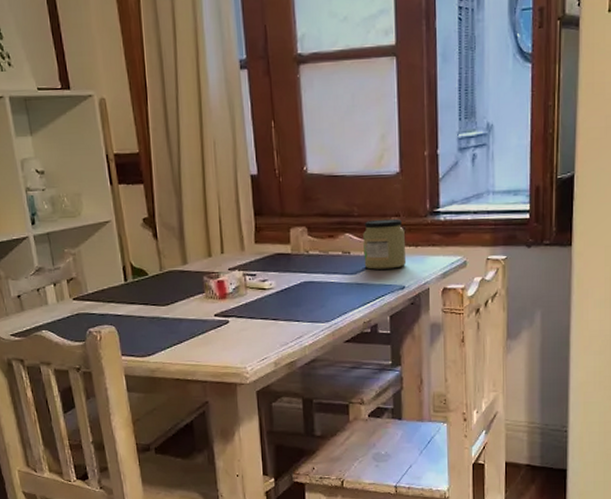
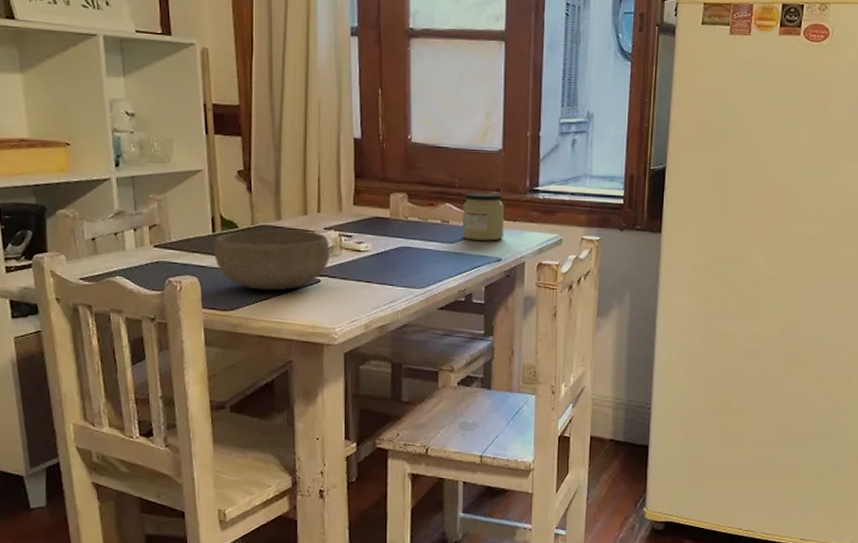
bowl: none [127,273,237,335] -> present [214,230,330,290]

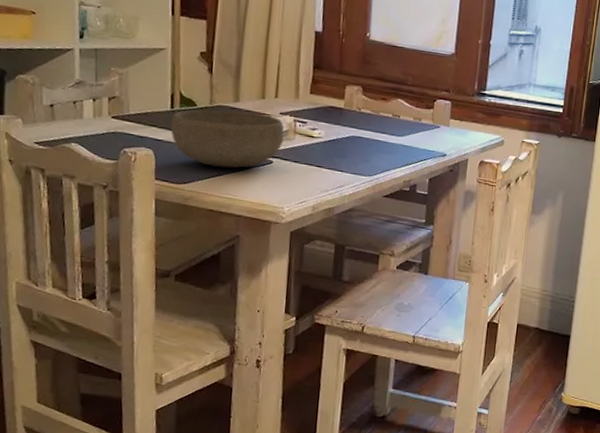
jar: present [462,192,504,241] -> none [411,91,452,137]

